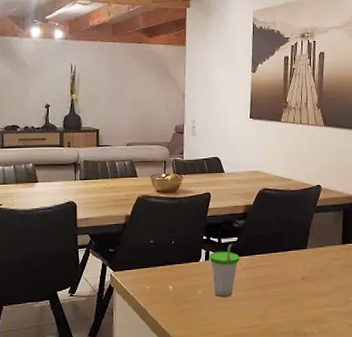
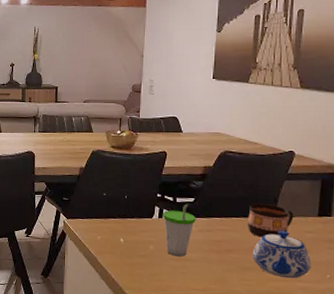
cup: none [285,236,323,270] -> present [248,203,294,238]
teapot: none [290,261,338,305] -> present [252,231,312,279]

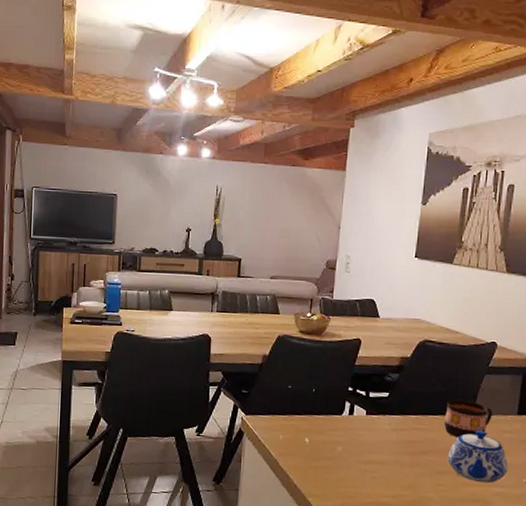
cup: present [162,202,196,257] -> none [353,398,390,459]

